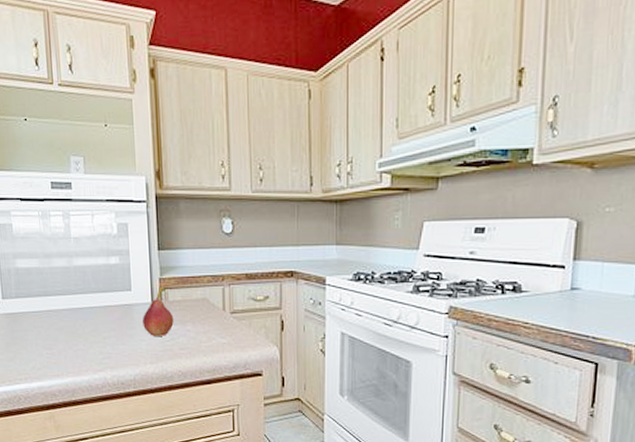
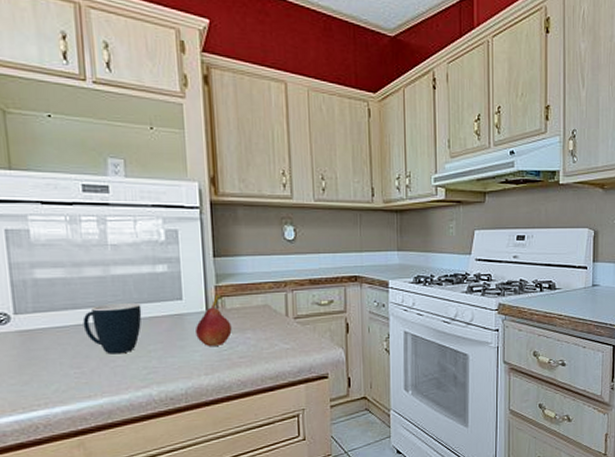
mug: none [52,291,98,339] -> present [82,302,142,355]

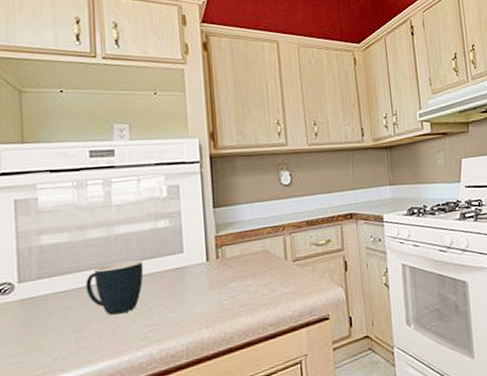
fruit: present [196,294,232,346] -> none [197,244,232,298]

